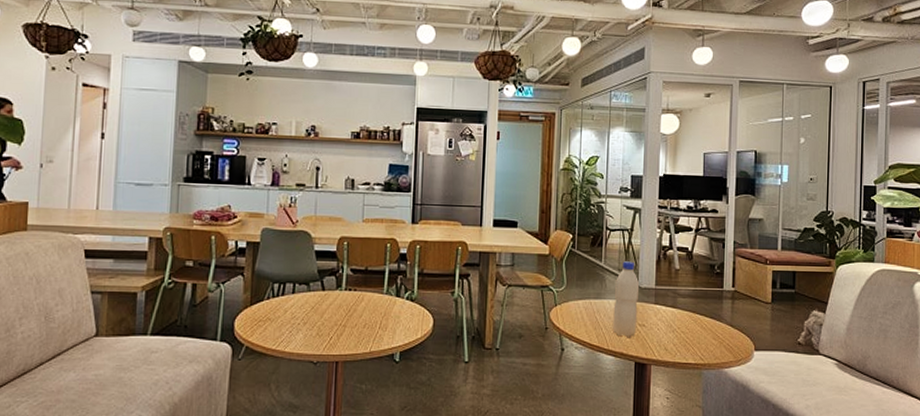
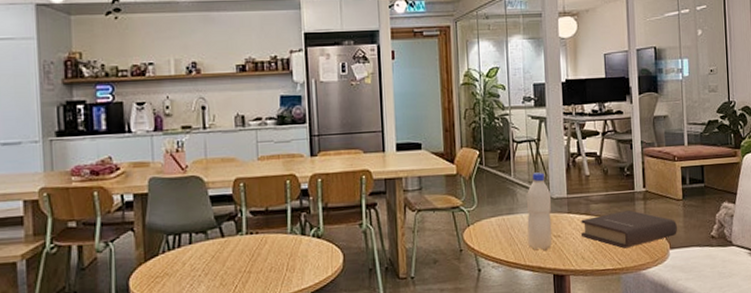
book: none [666,308,763,345] -> present [581,210,677,249]

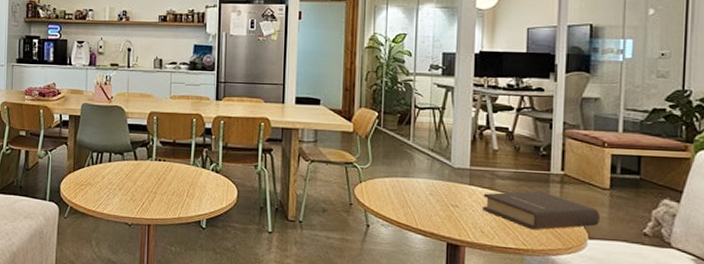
water bottle: present [526,172,553,251] -> none [421,140,452,218]

